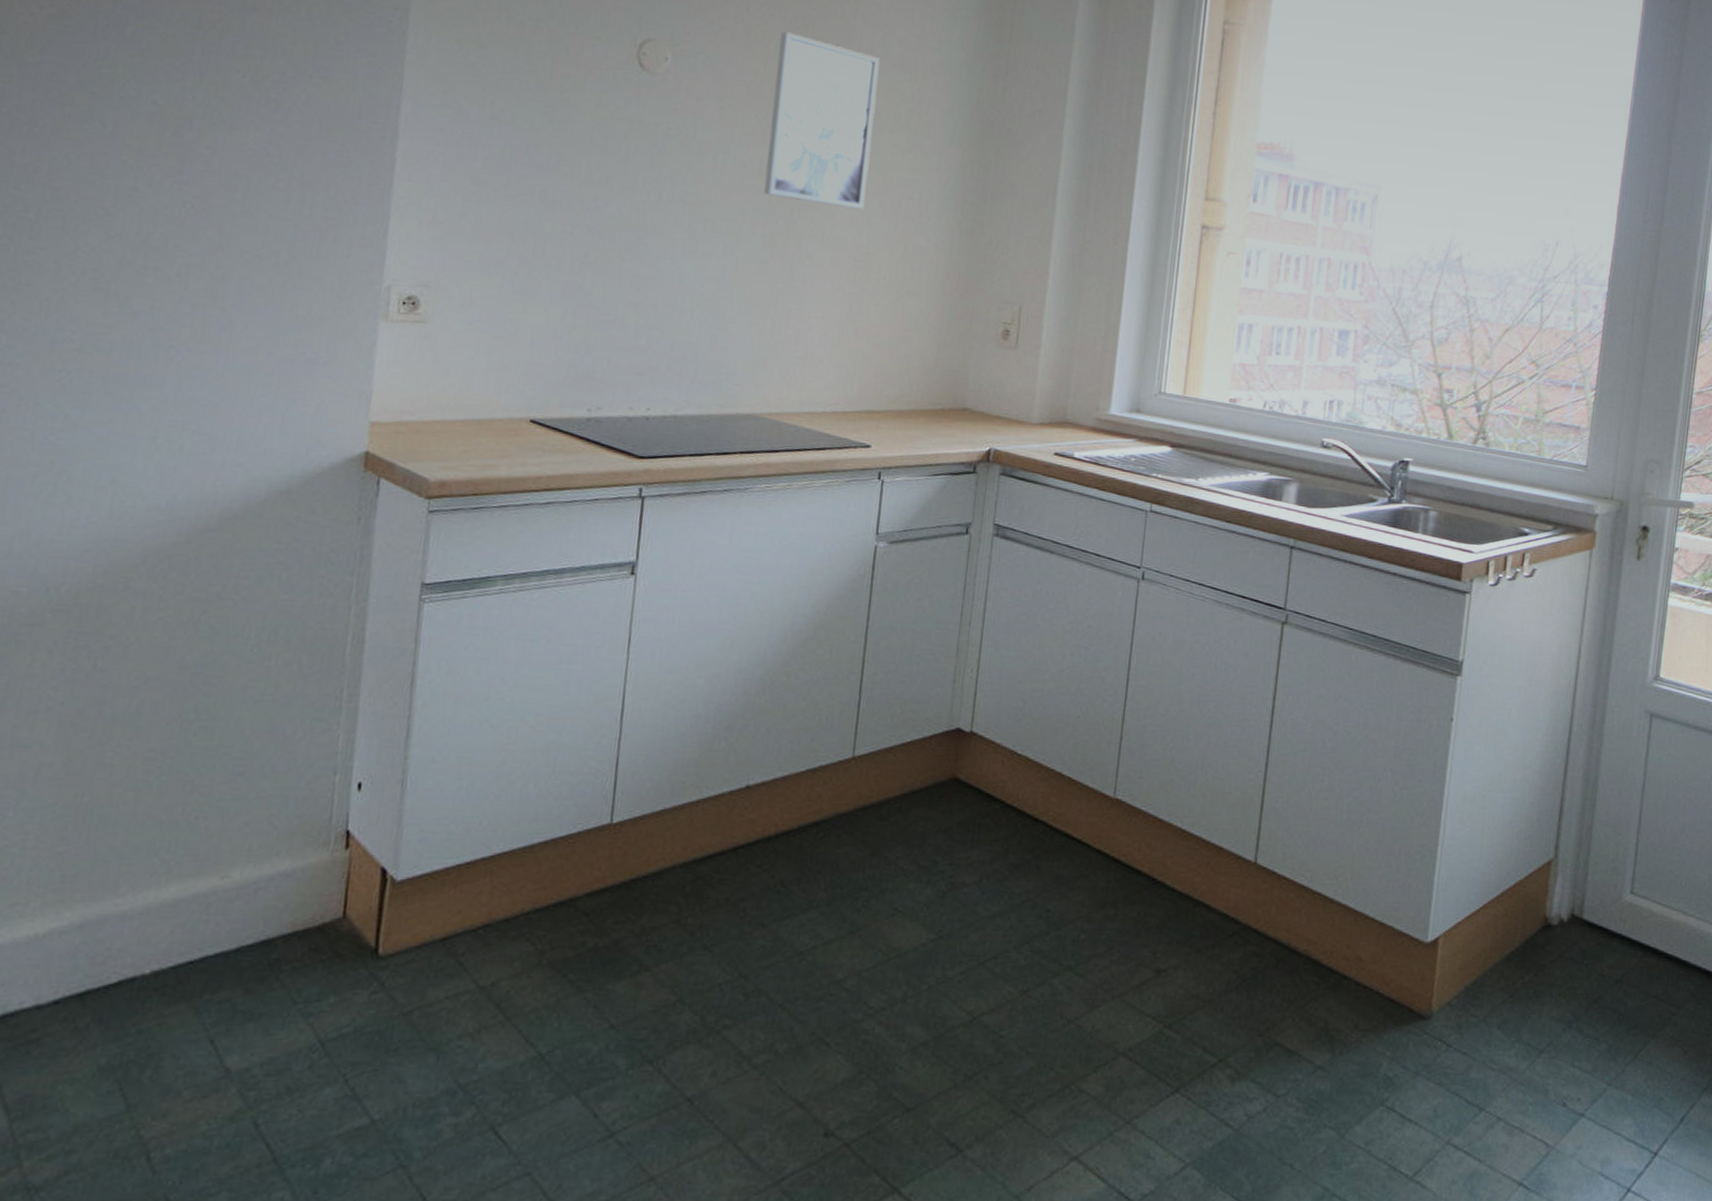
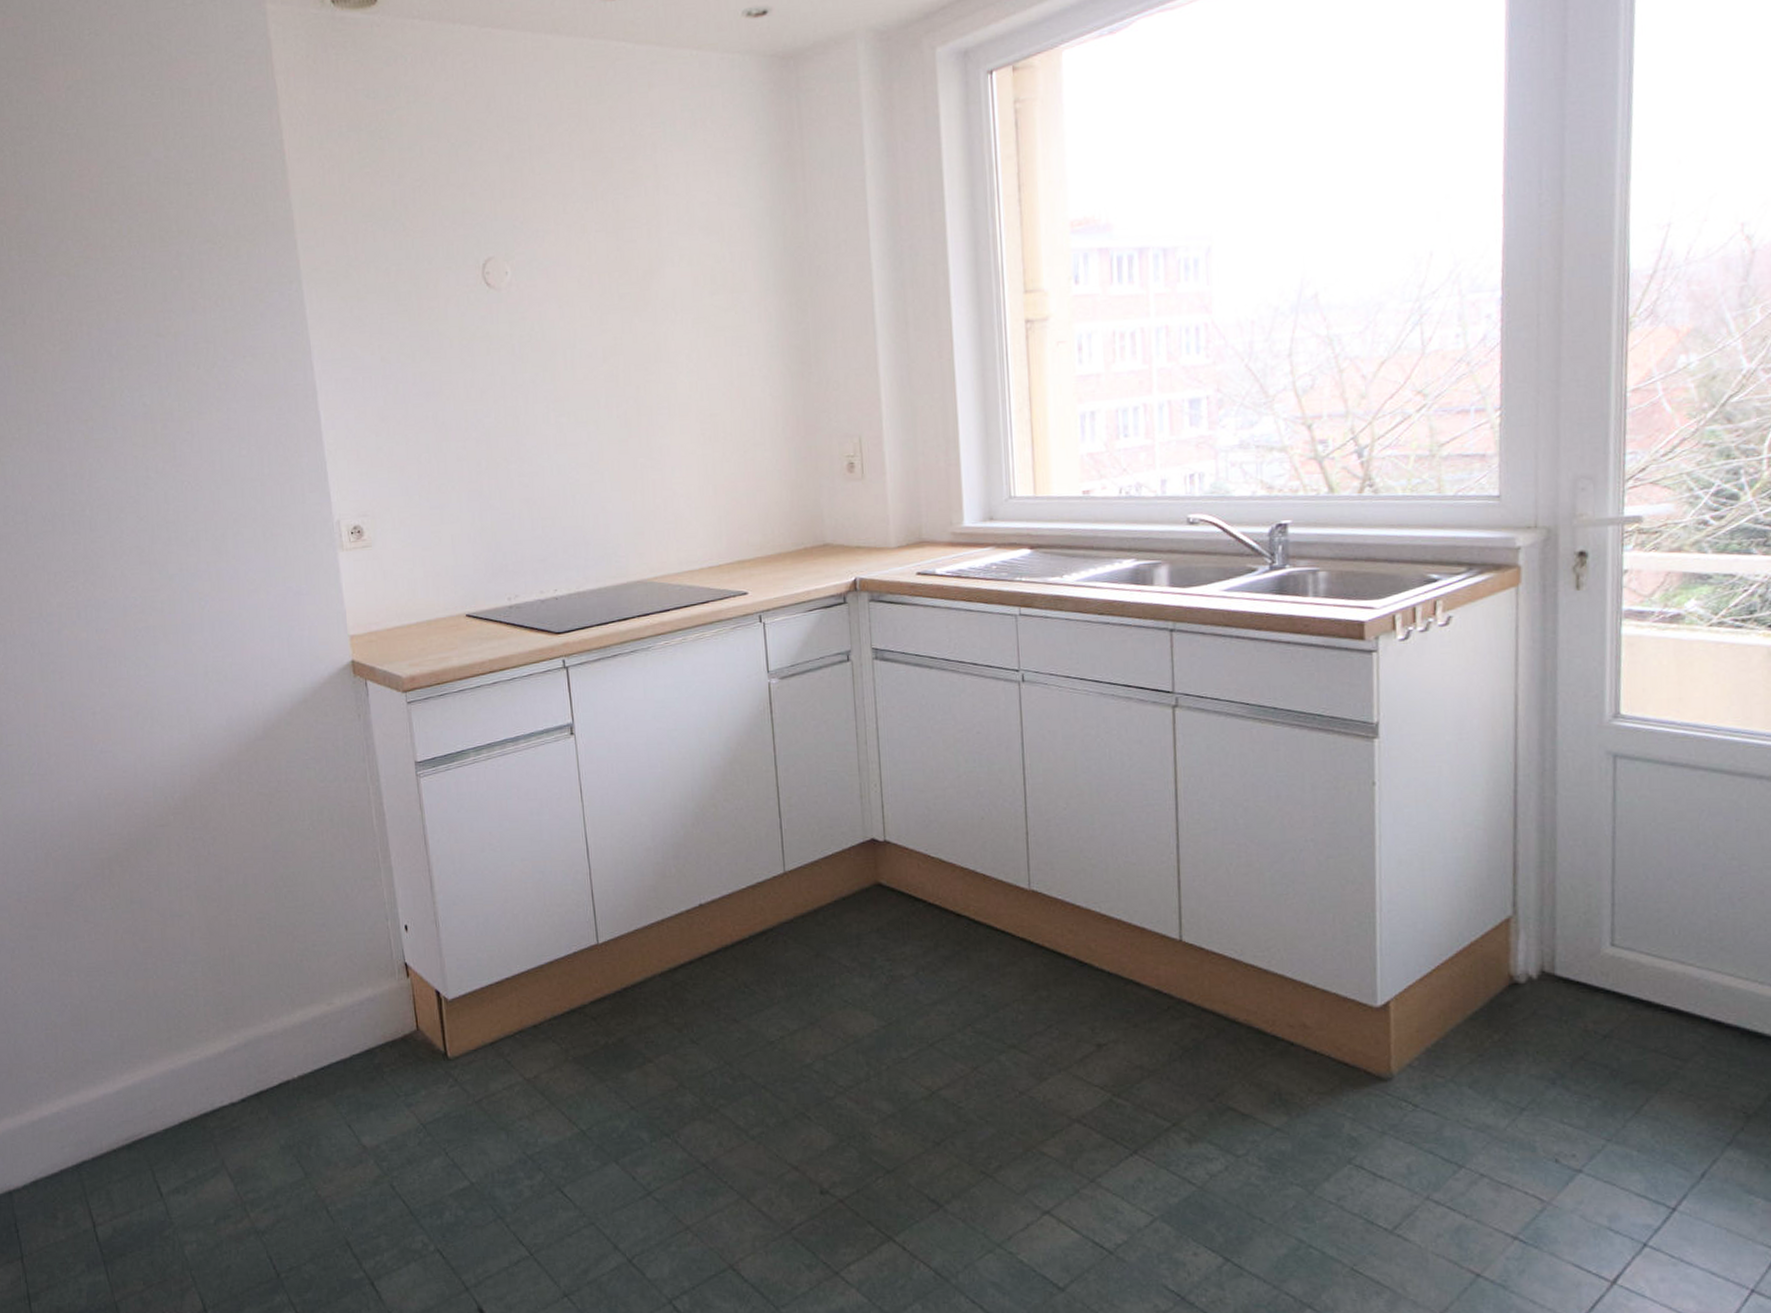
wall art: present [763,31,880,209] -> none [597,221,701,379]

